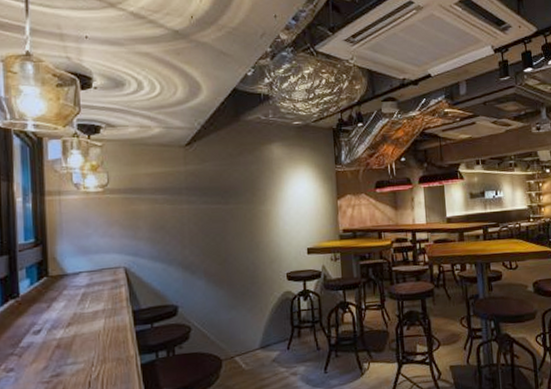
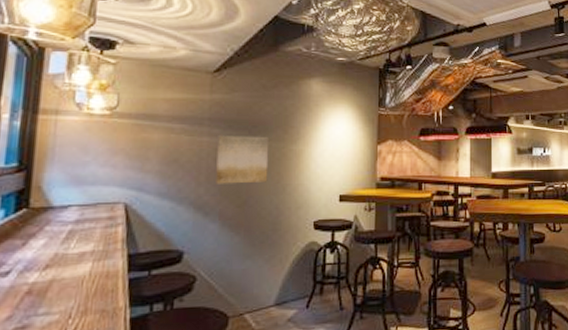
wall art: none [196,200,243,246] -> present [216,135,270,184]

